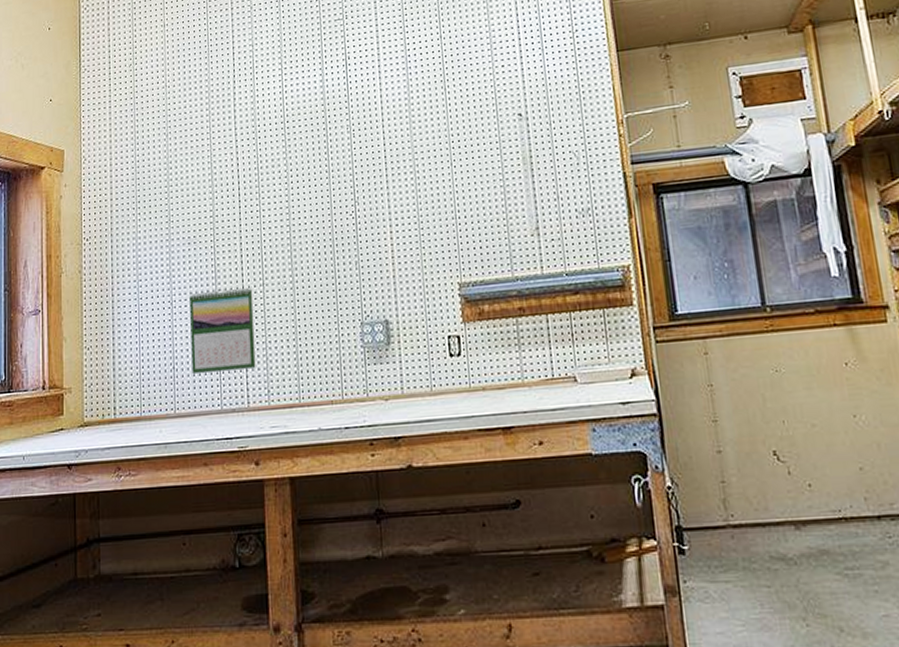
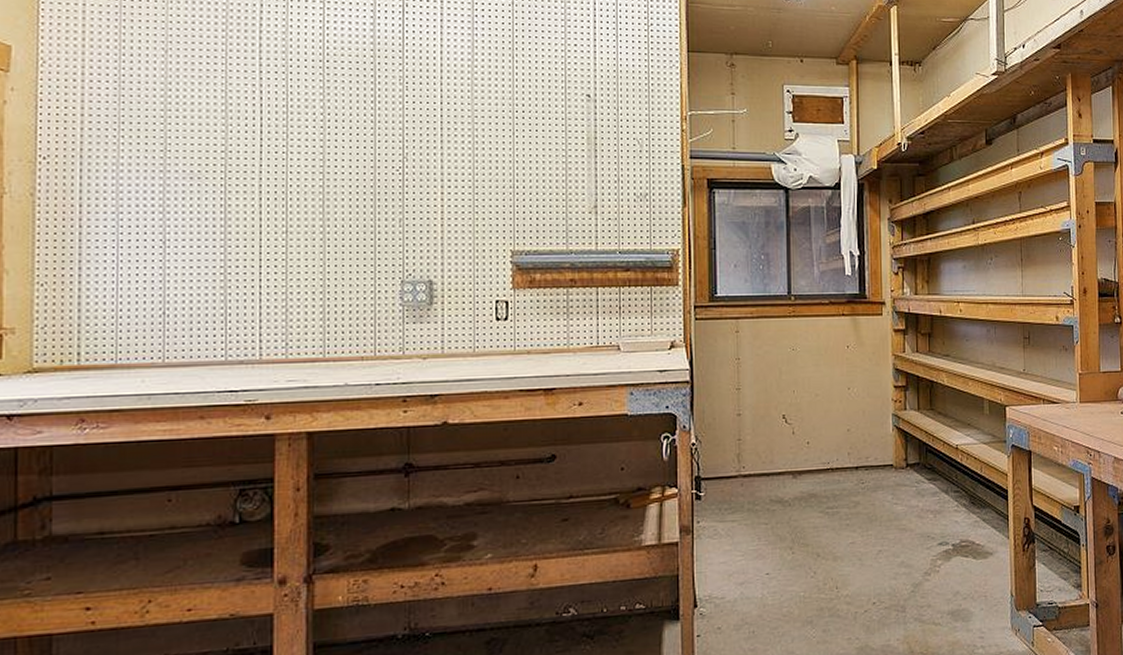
calendar: present [190,287,256,373] -> none [189,232,273,321]

